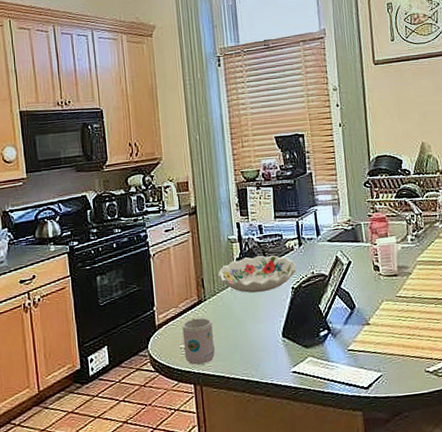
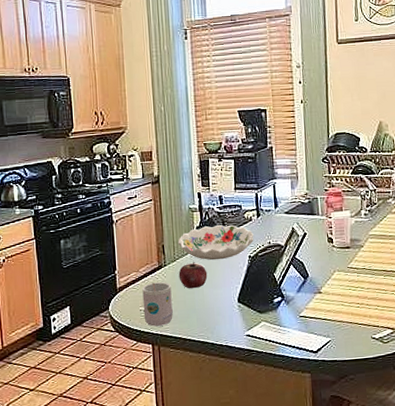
apple: none [219,295,250,324] -> present [178,262,208,289]

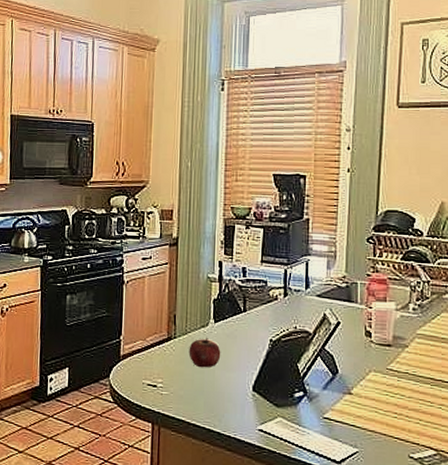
mug: present [142,282,173,327] -> none [146,355,179,404]
decorative bowl: present [178,224,254,261] -> none [191,299,278,340]

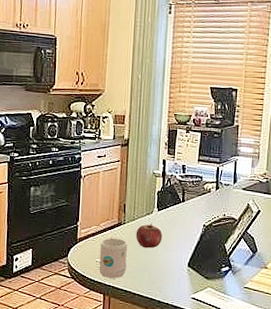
mug: none [146,355,179,404] -> present [99,238,128,279]

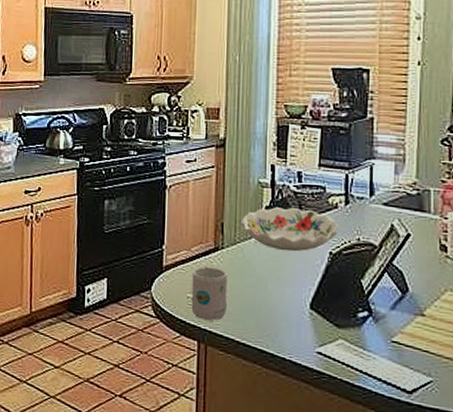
apple: present [135,224,163,249] -> none [238,249,274,282]
decorative bowl: none [138,191,211,225] -> present [241,207,339,252]

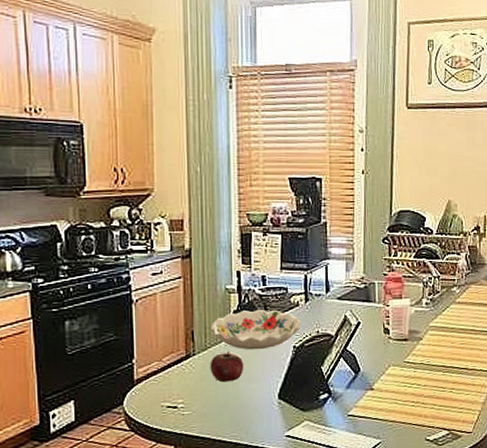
mug: present [191,266,228,321] -> none [165,373,201,425]
apple: none [238,249,274,282] -> present [210,351,244,383]

